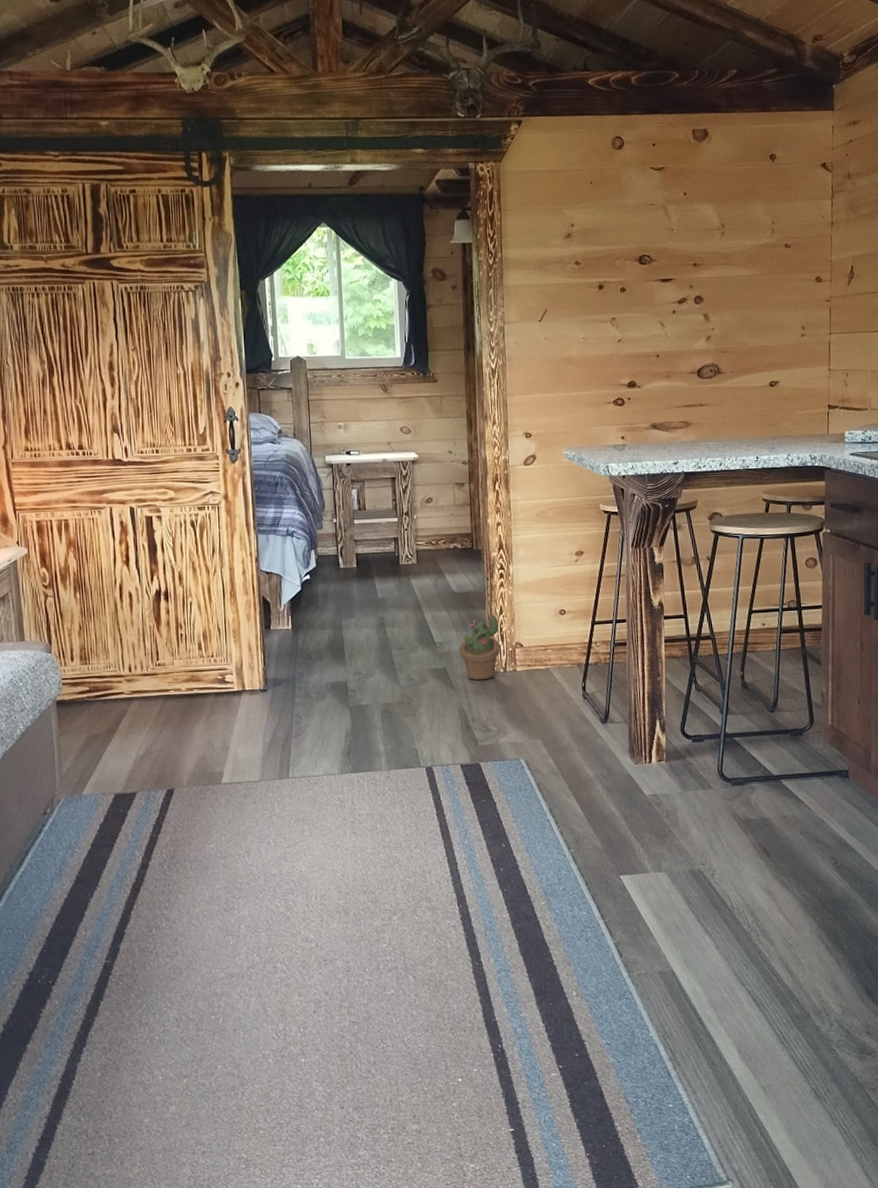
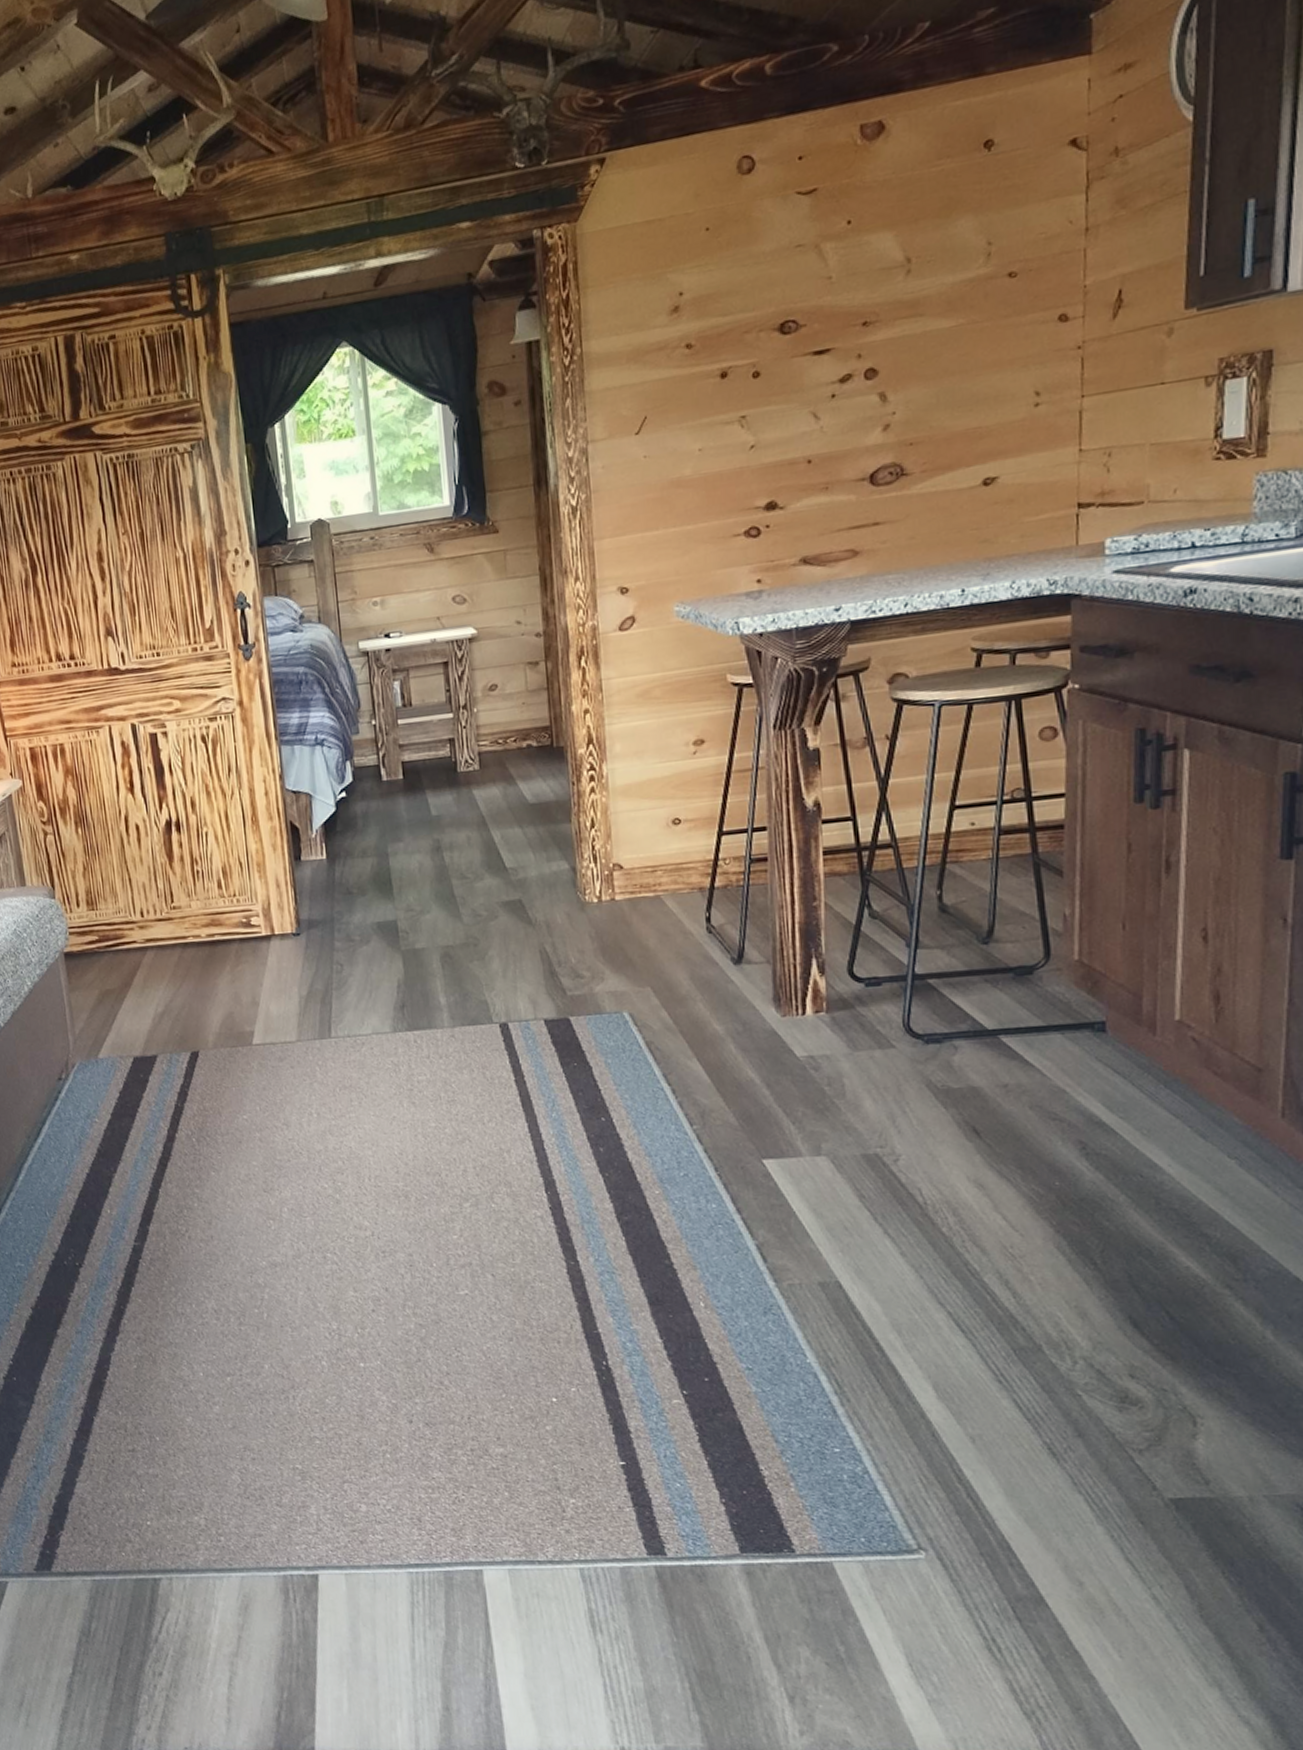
decorative plant: present [459,615,501,681] -> none [538,829,594,914]

